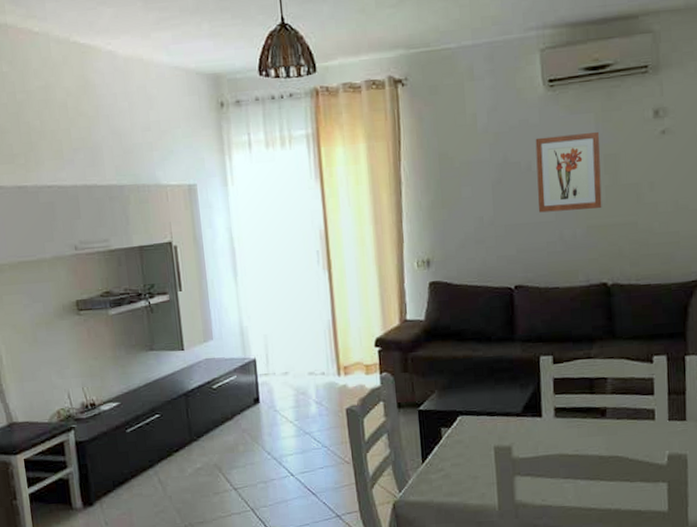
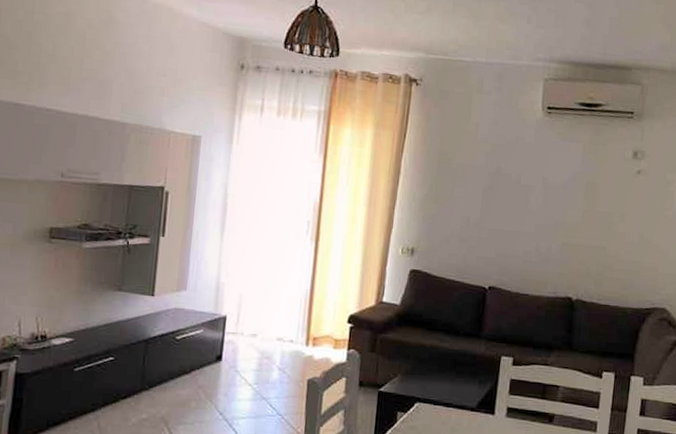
wall art: present [535,131,602,213] -> none [520,155,585,229]

